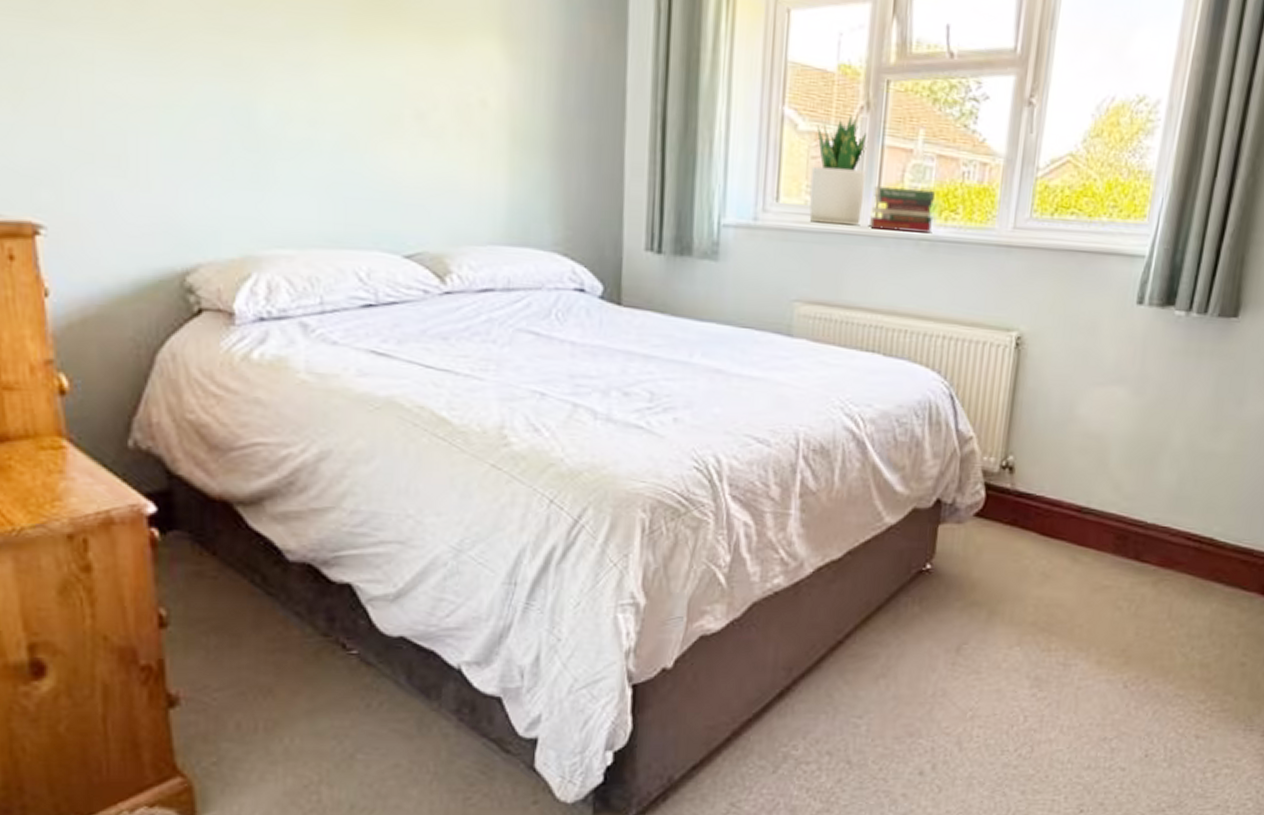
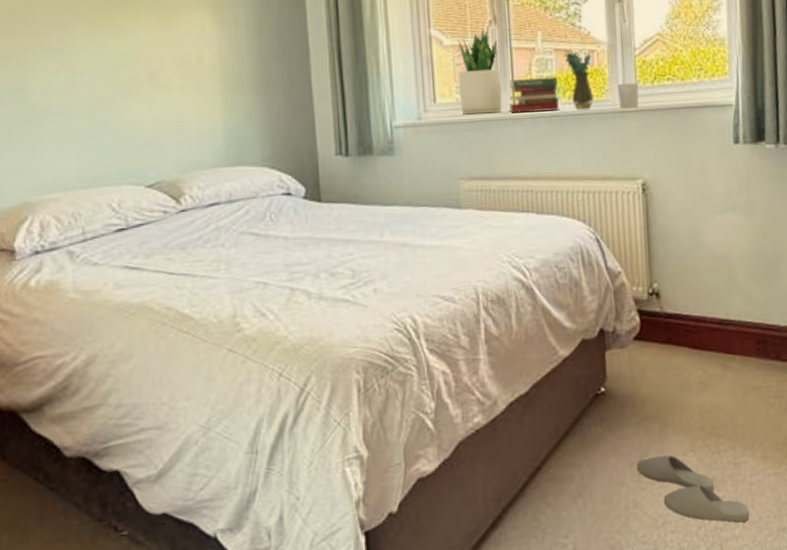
vase: none [948,157,982,238] -> present [564,49,594,111]
slippers: none [953,645,1071,726] -> present [636,455,750,523]
candle holder: none [1006,210,1035,245] -> present [617,82,639,110]

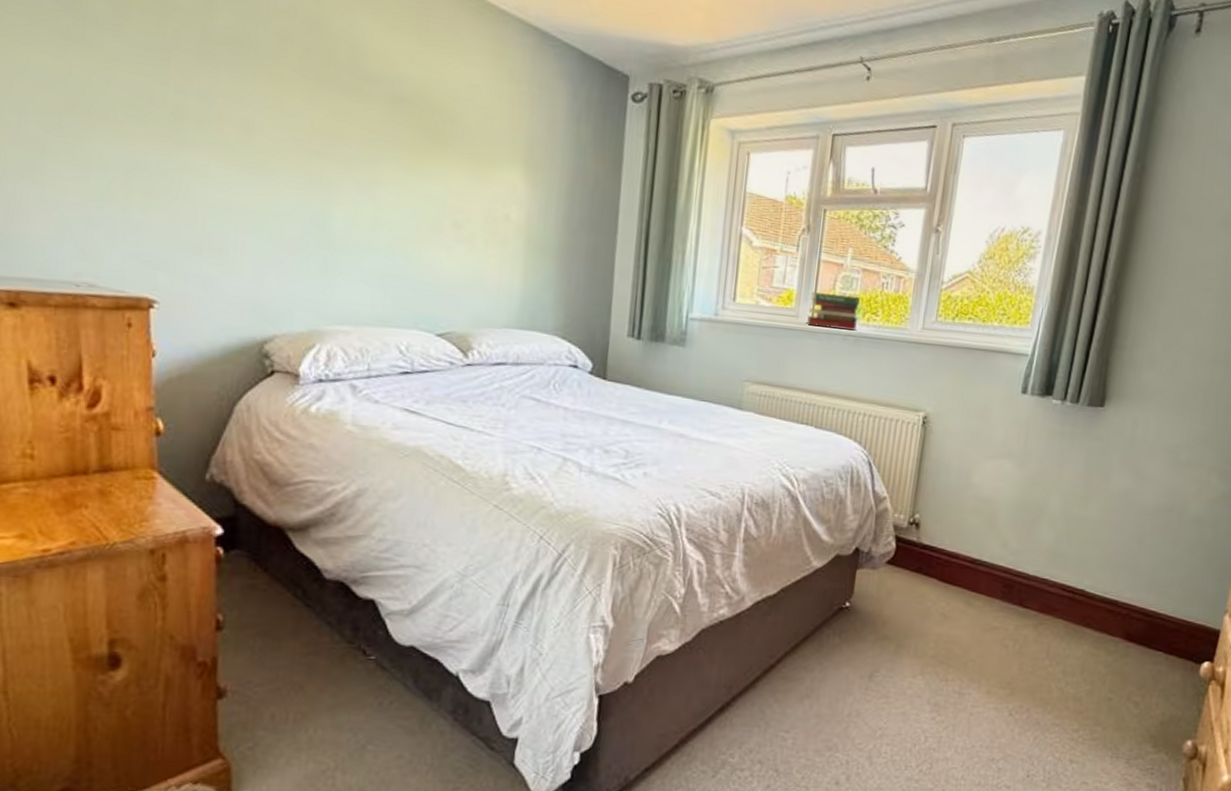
planter: present [457,28,503,115] -> none [759,235,808,323]
vase: present [564,49,594,111] -> none [870,271,898,336]
candle holder: present [617,82,639,110] -> none [916,314,939,342]
slippers: present [636,455,750,523] -> none [866,673,964,747]

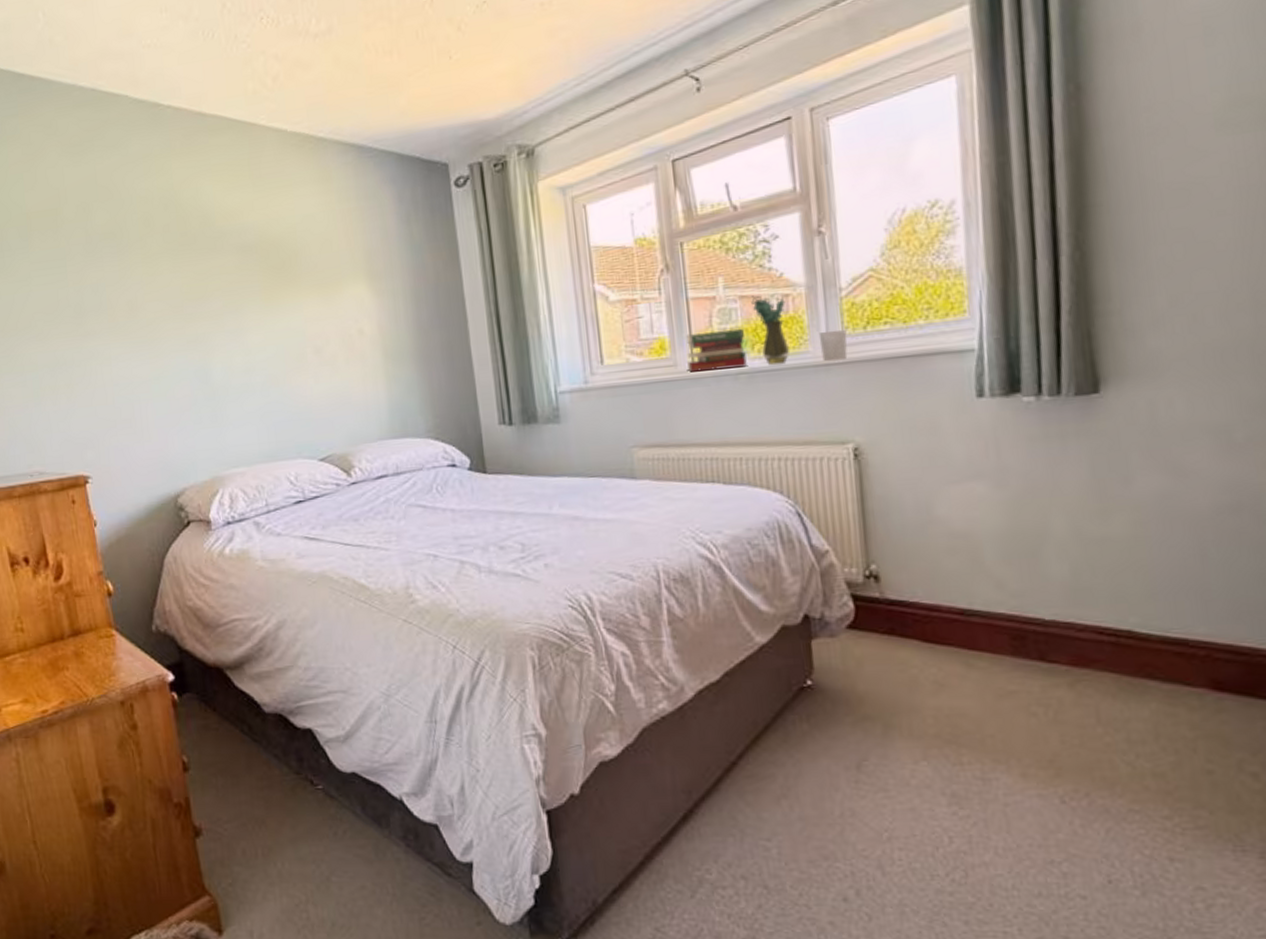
vase: none [870,271,898,336] -> present [751,296,790,366]
candle holder: none [916,314,939,342] -> present [818,329,848,362]

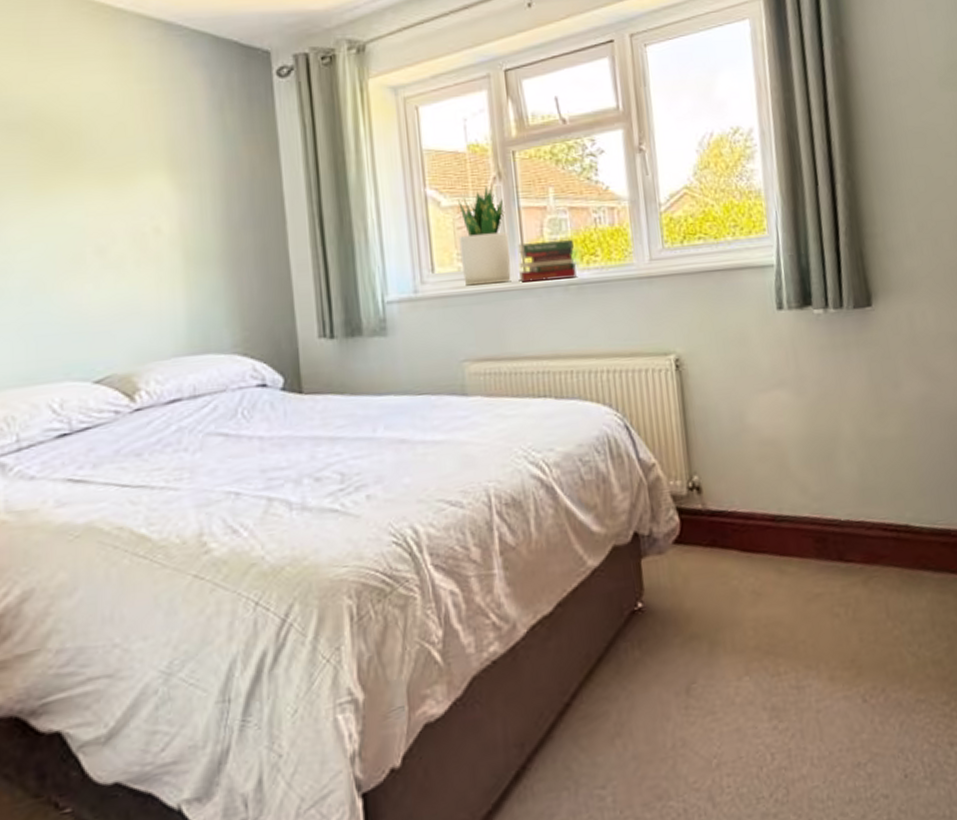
planter: none [624,278,679,376] -> present [457,185,511,286]
vase: present [751,296,790,366] -> none [579,207,616,277]
candle holder: present [818,329,848,362] -> none [641,243,668,274]

